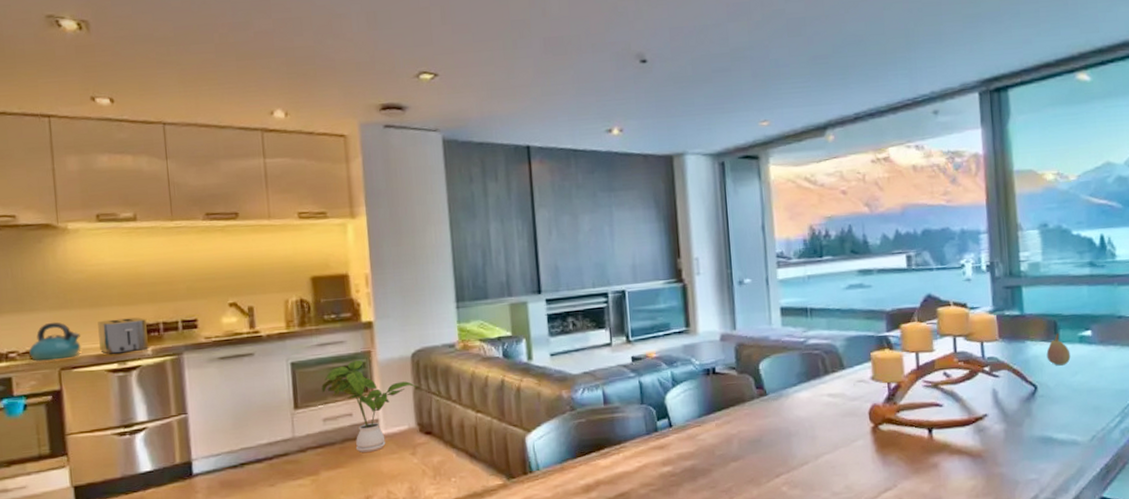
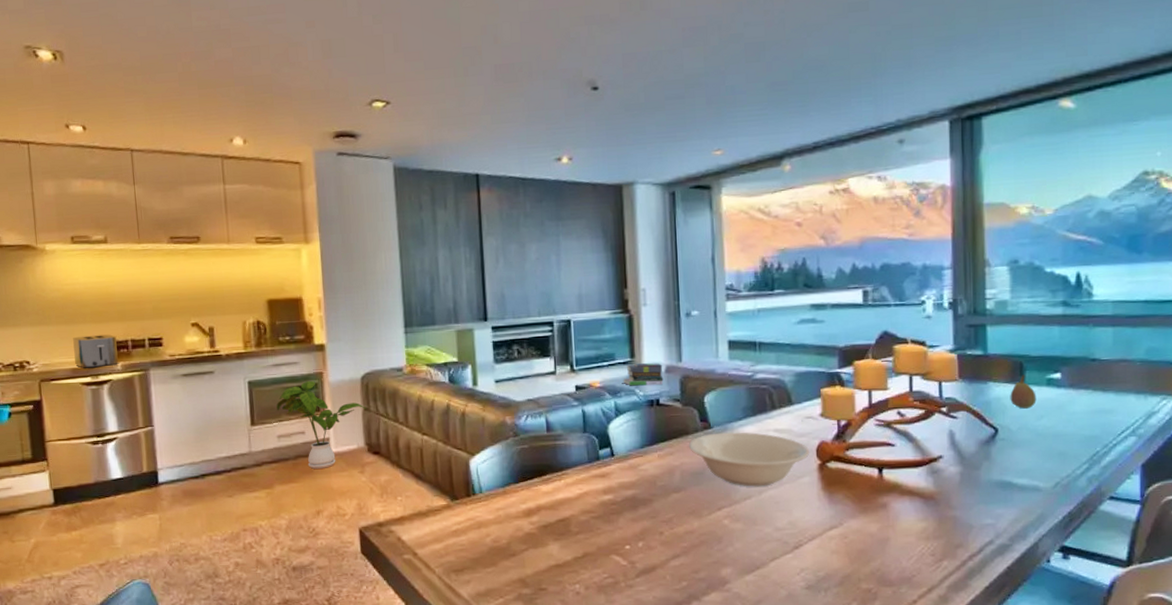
kettle: present [29,322,81,362] -> none [13,336,59,373]
books: none [679,331,719,356] -> present [623,362,664,386]
bowl: none [745,398,862,453] -> present [688,432,809,487]

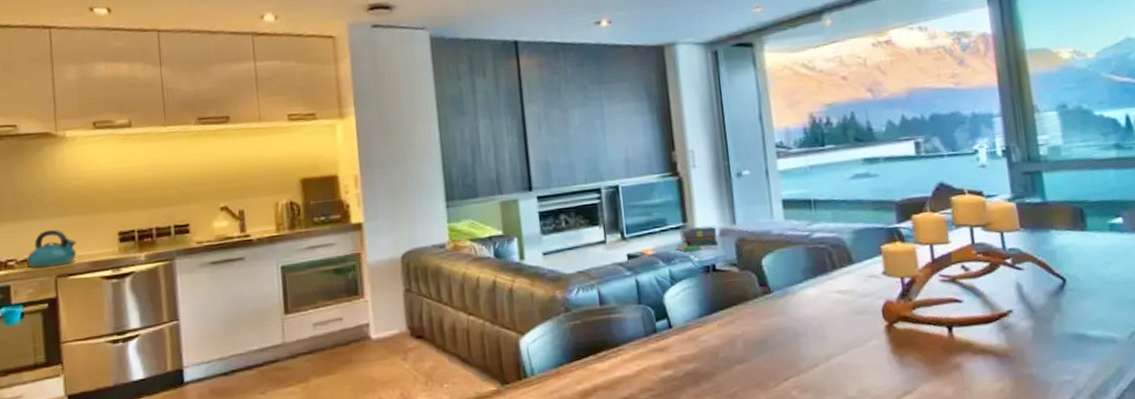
kettle: none [13,336,59,373] -> present [27,229,77,269]
toaster: present [73,334,118,369] -> none [93,223,142,262]
house plant: present [276,380,367,469] -> none [312,262,408,358]
bowl: present [688,432,809,487] -> none [748,295,875,354]
fruit: present [1010,375,1037,409] -> none [1073,221,1101,256]

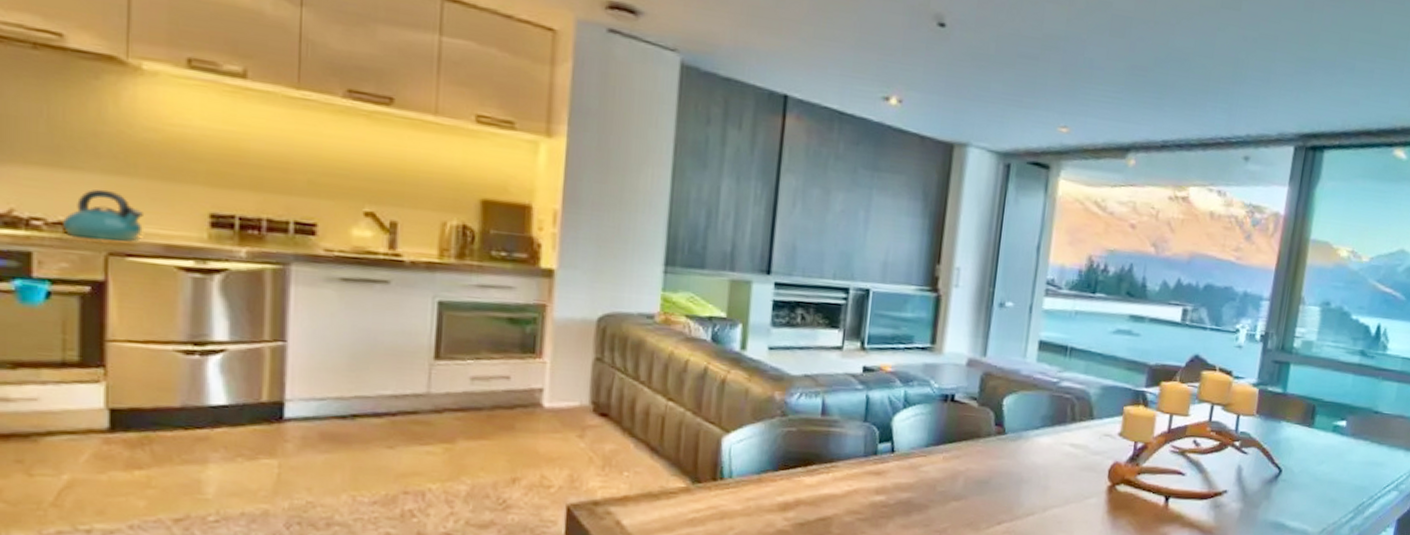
books: present [676,226,719,252] -> none [918,350,965,380]

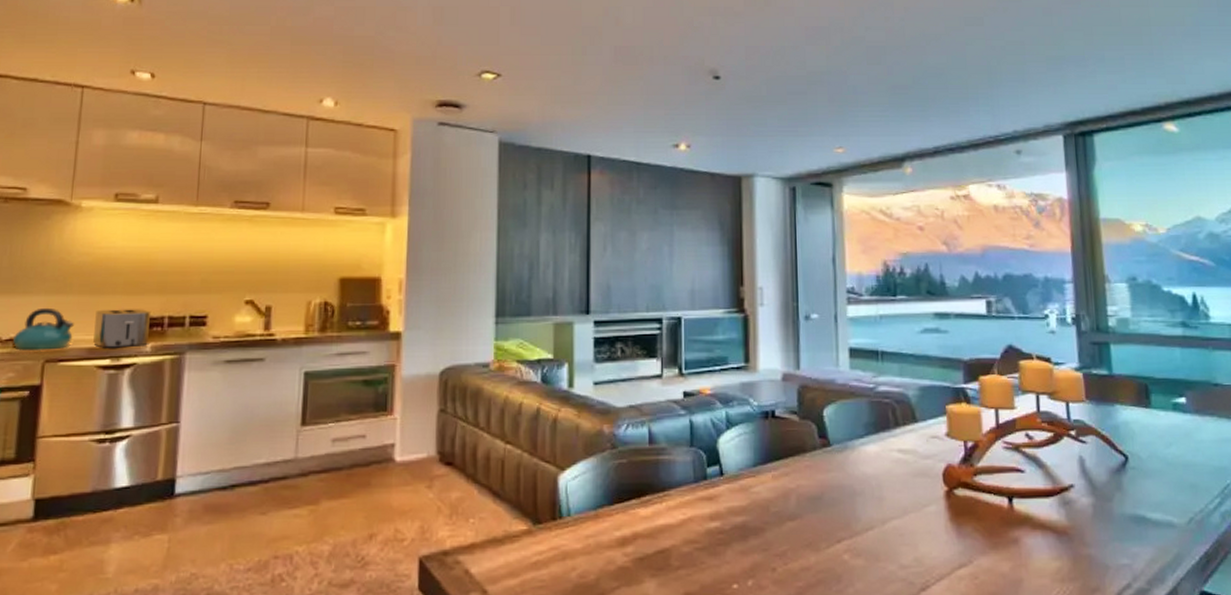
toaster: none [171,200,243,251] -> present [93,309,150,350]

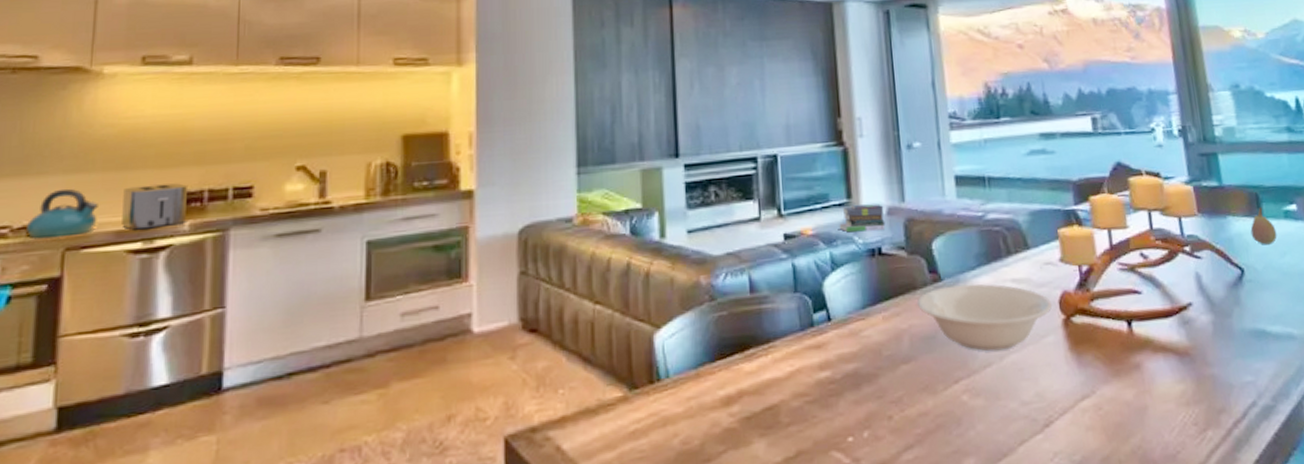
books: none [736,368,780,396] -> present [839,204,886,233]
bowl: none [805,451,935,516] -> present [916,284,1052,352]
fruit: none [1137,398,1164,435] -> present [1250,207,1277,245]

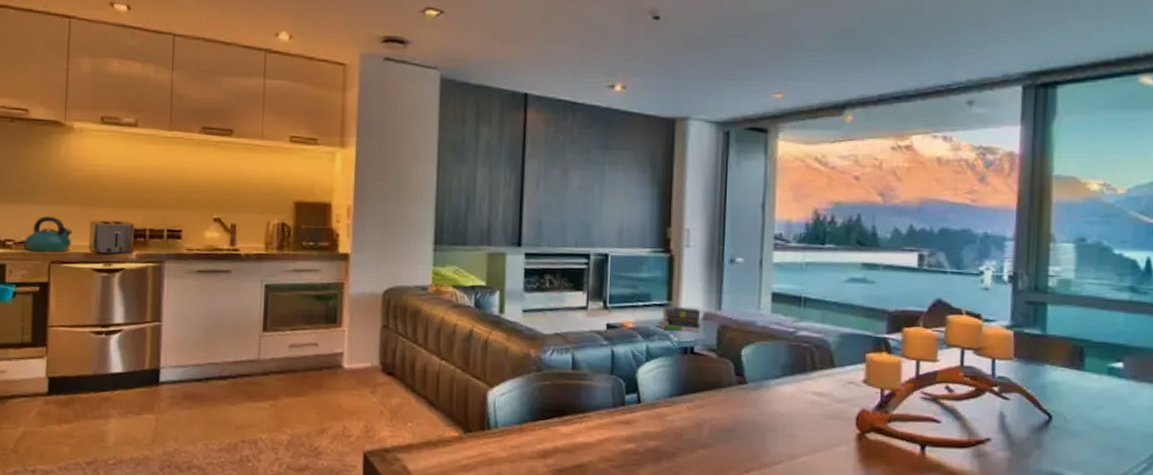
bowl: present [916,284,1052,352] -> none [720,389,848,452]
fruit: present [1250,207,1277,245] -> none [1067,360,1096,397]

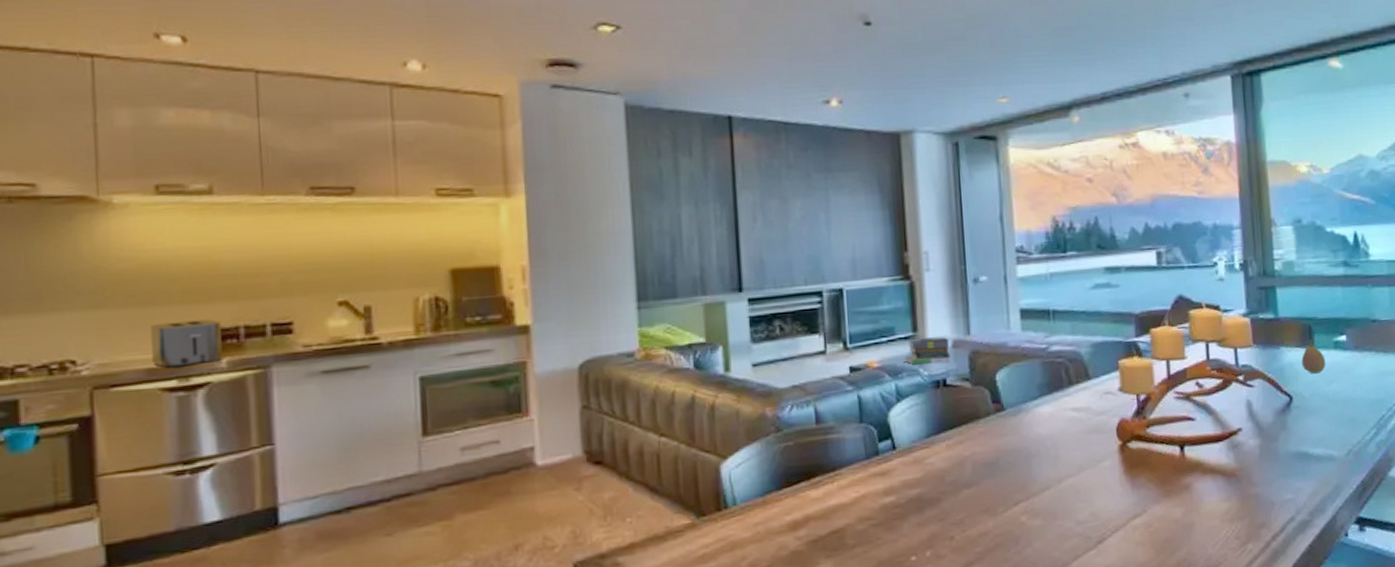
kettle: present [24,216,72,254] -> none [47,325,125,378]
fruit: none [1067,360,1096,397] -> present [1301,338,1326,374]

